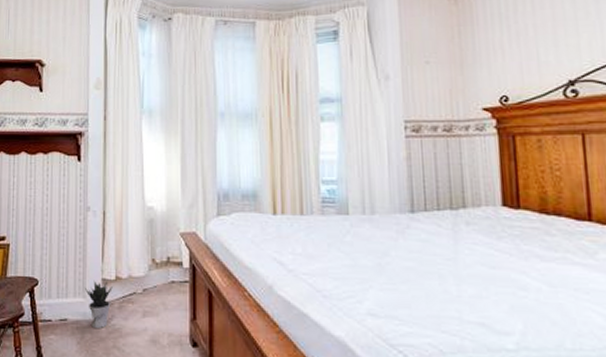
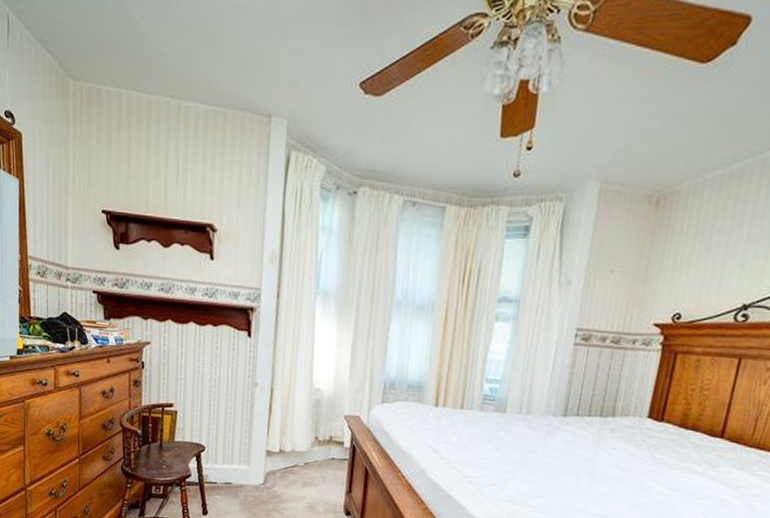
potted plant: present [84,279,113,328] -> none [249,451,276,493]

